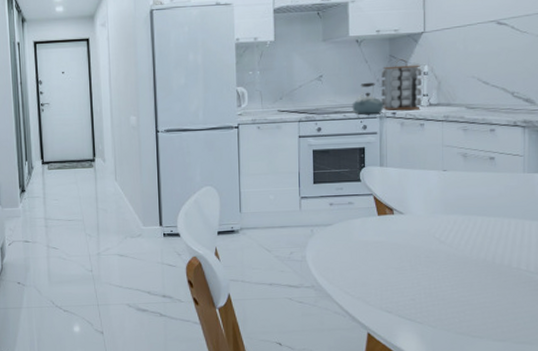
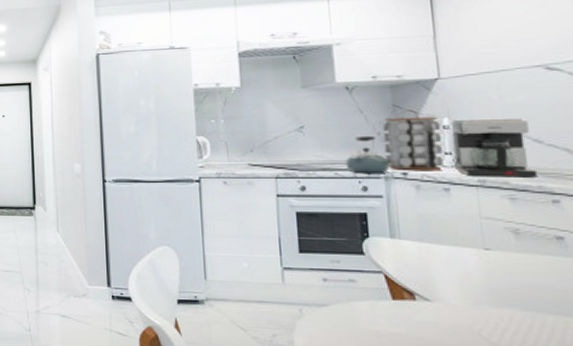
coffee maker: none [429,64,483,113] -> present [451,118,538,178]

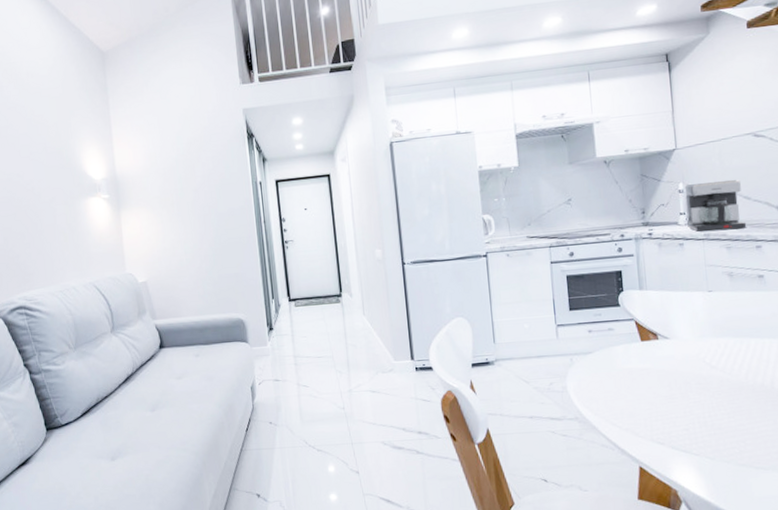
kettle: present [345,135,390,173] -> none [604,203,639,237]
spice rack: present [382,108,444,171] -> none [633,176,679,232]

